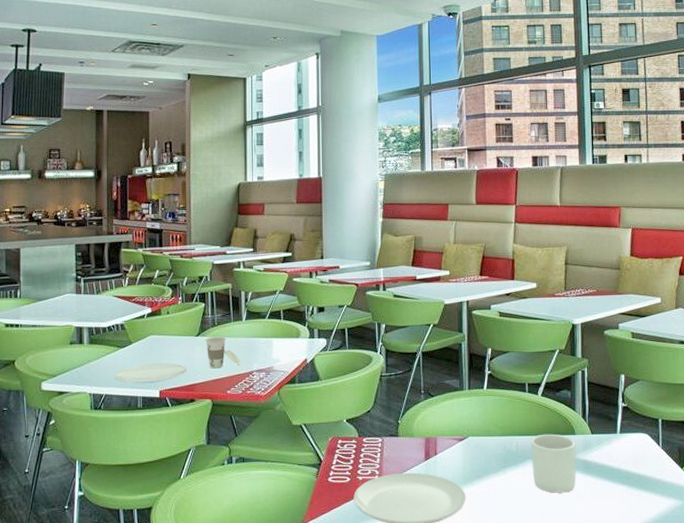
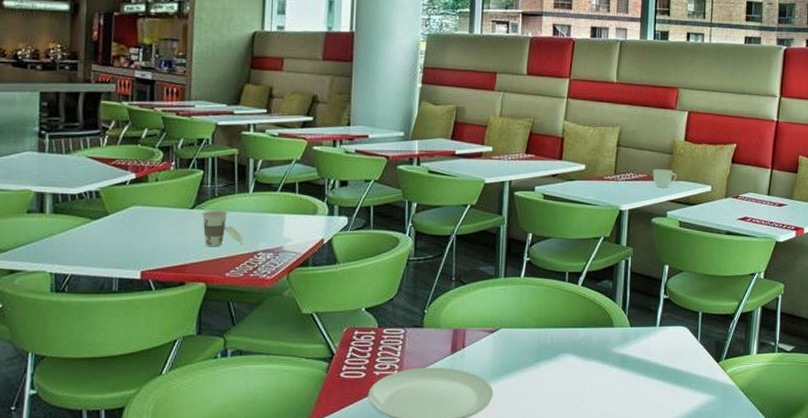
plate: present [113,363,187,384] -> none [82,239,177,263]
mug: present [530,433,577,493] -> none [566,326,614,389]
cup: none [601,284,625,302] -> present [652,169,677,188]

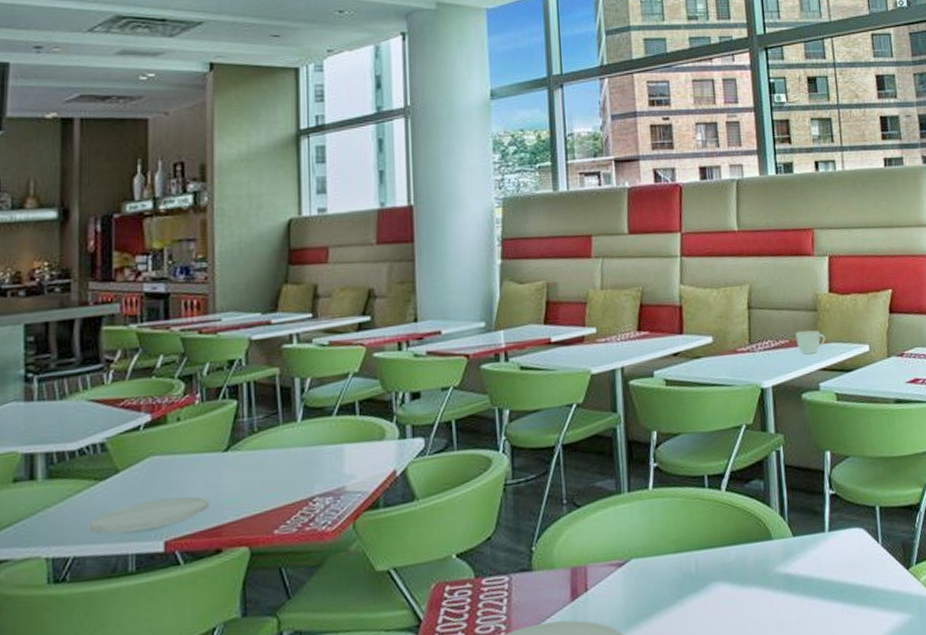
plate: none [82,239,177,263] -> present [87,496,210,535]
cup: present [201,210,243,247] -> none [237,448,294,499]

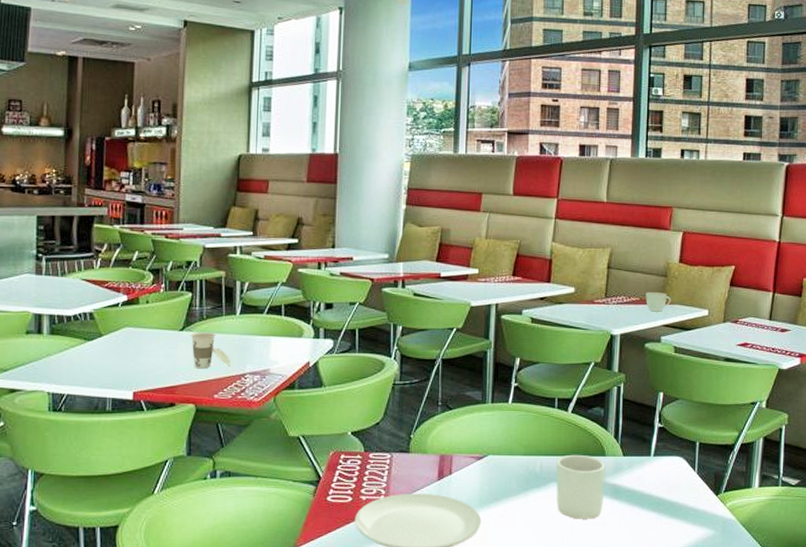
plate: present [87,496,210,535] -> none [77,360,168,383]
cup: none [237,448,294,499] -> present [190,332,231,369]
mug: none [714,542,777,626] -> present [556,454,606,519]

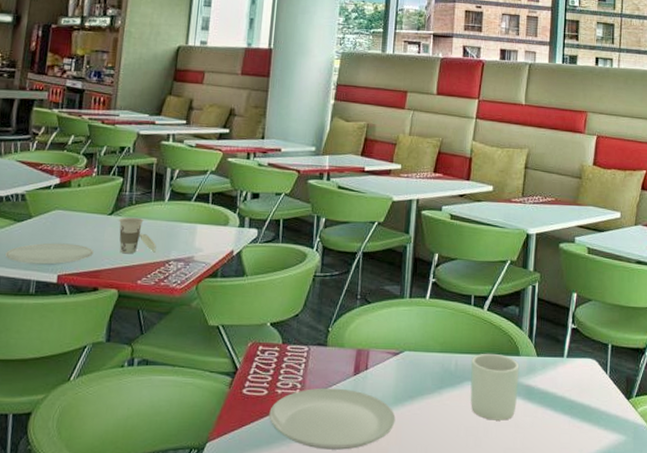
plate: none [77,360,168,383] -> present [4,242,94,266]
cup: present [645,292,671,312] -> none [560,193,585,213]

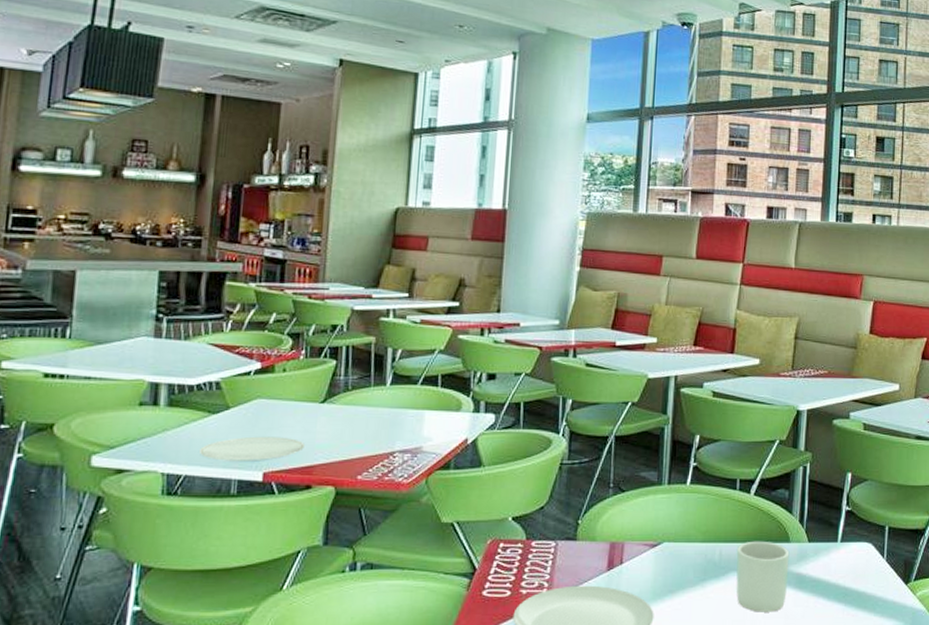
cup: present [118,217,157,254] -> none [332,404,378,446]

